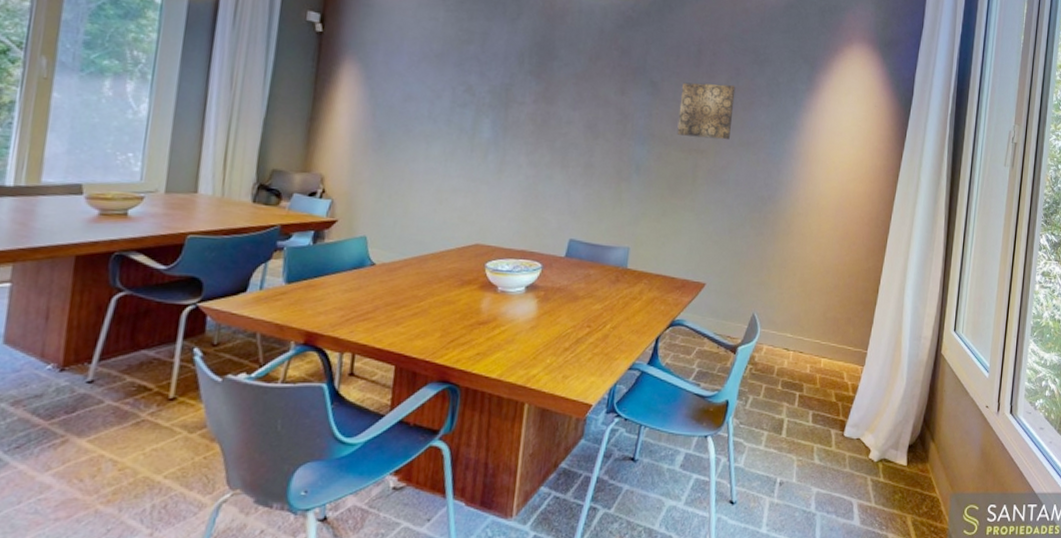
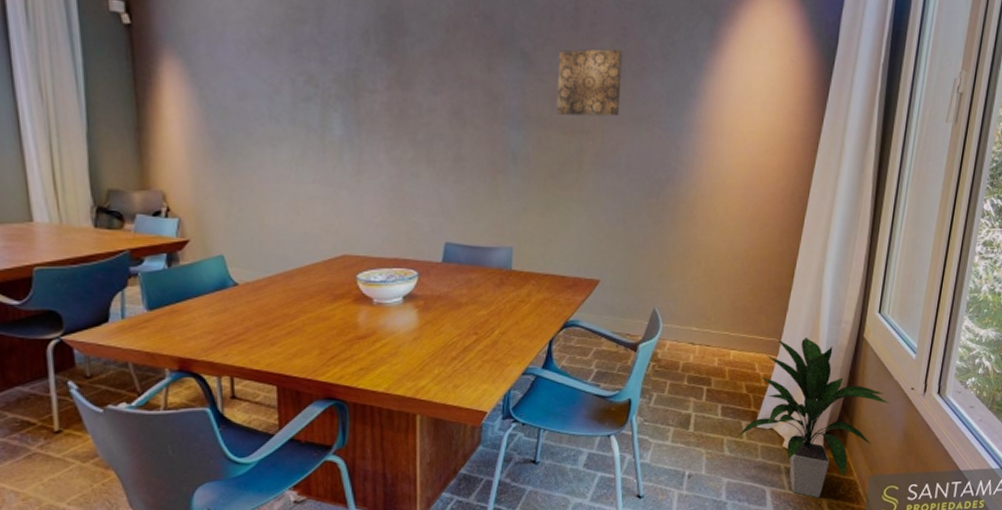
indoor plant: none [827,349,967,513] -> present [737,336,890,498]

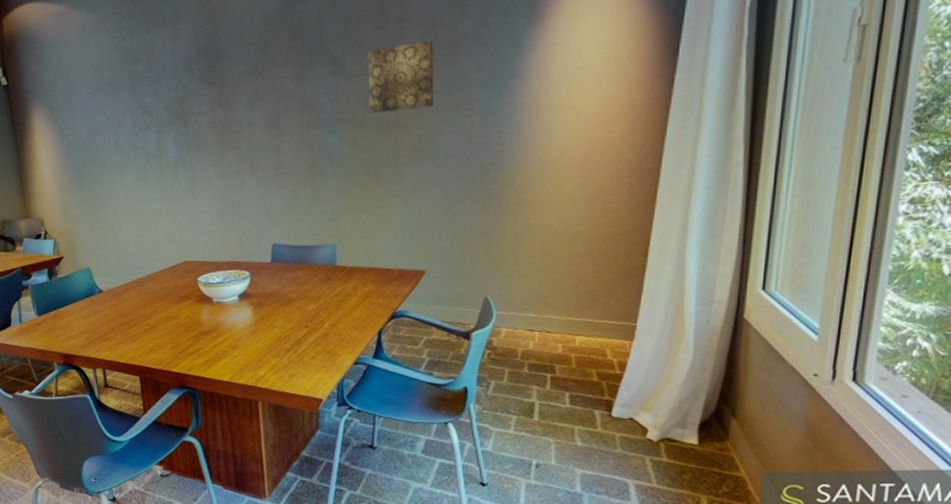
indoor plant: present [737,336,890,498] -> none [590,319,784,494]

